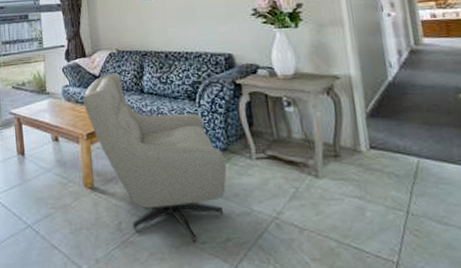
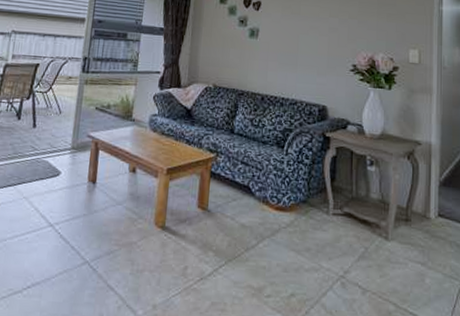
armchair: present [83,73,227,244] -> none [169,108,304,296]

